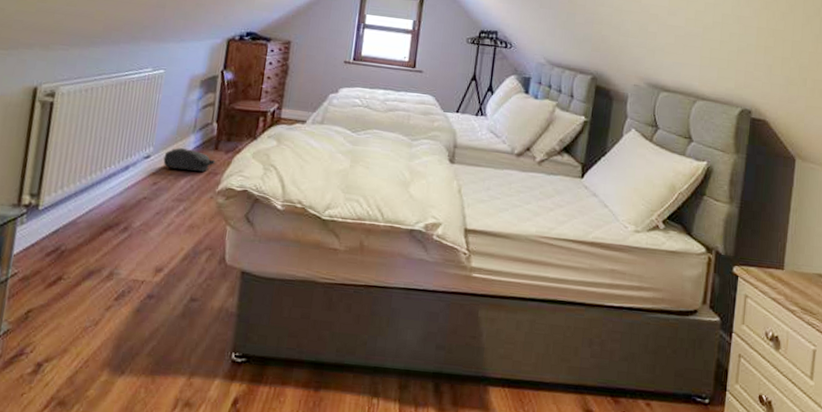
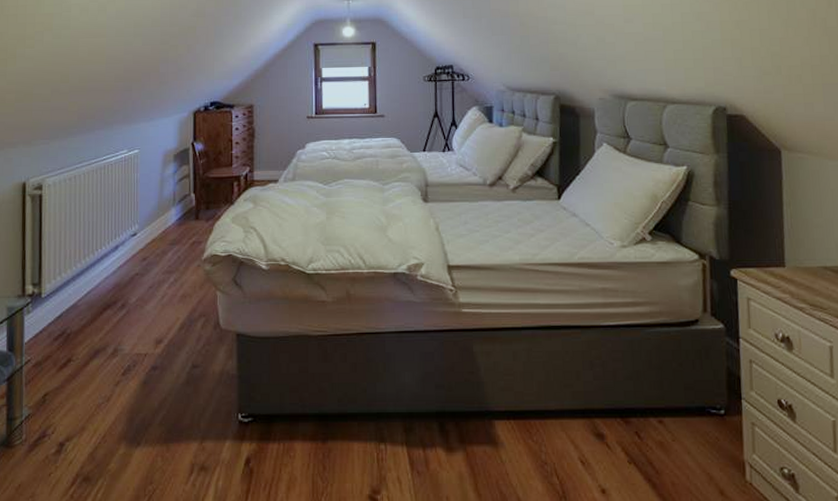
backpack: present [163,148,216,172] -> none [149,222,198,242]

